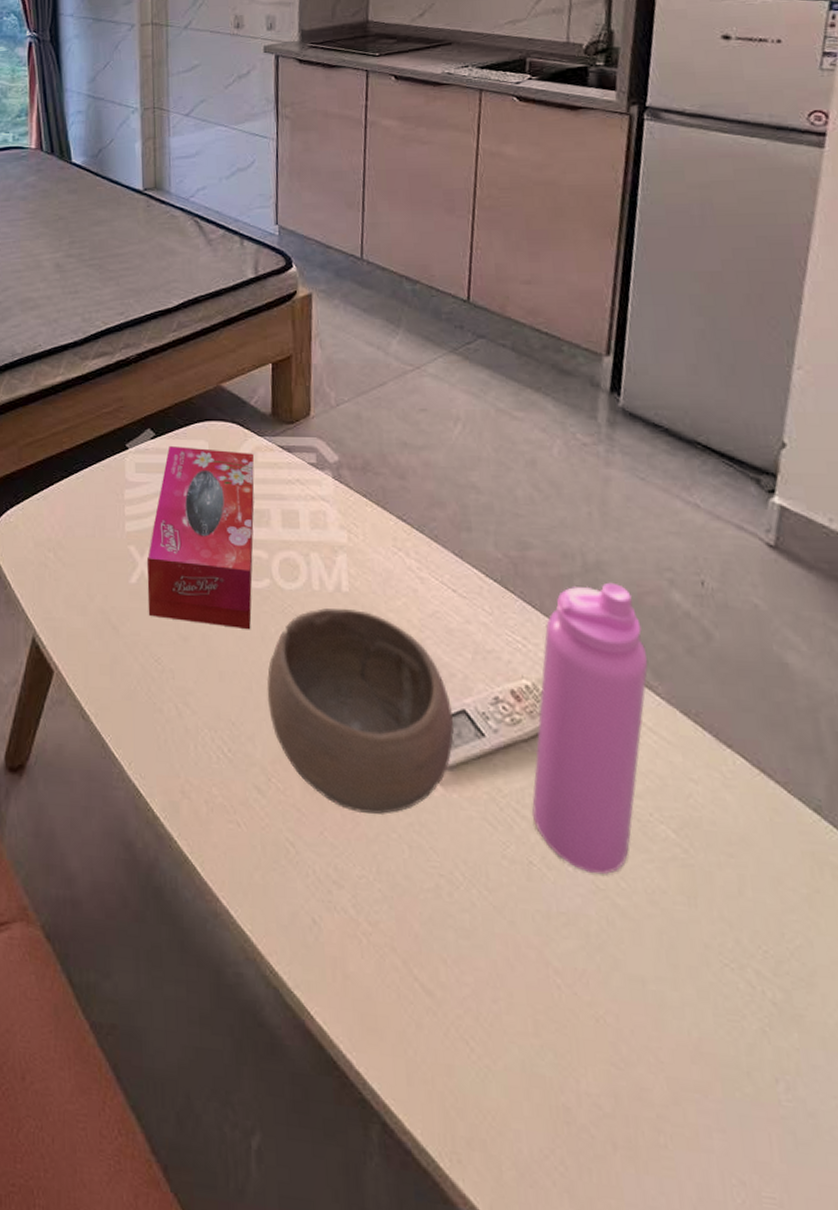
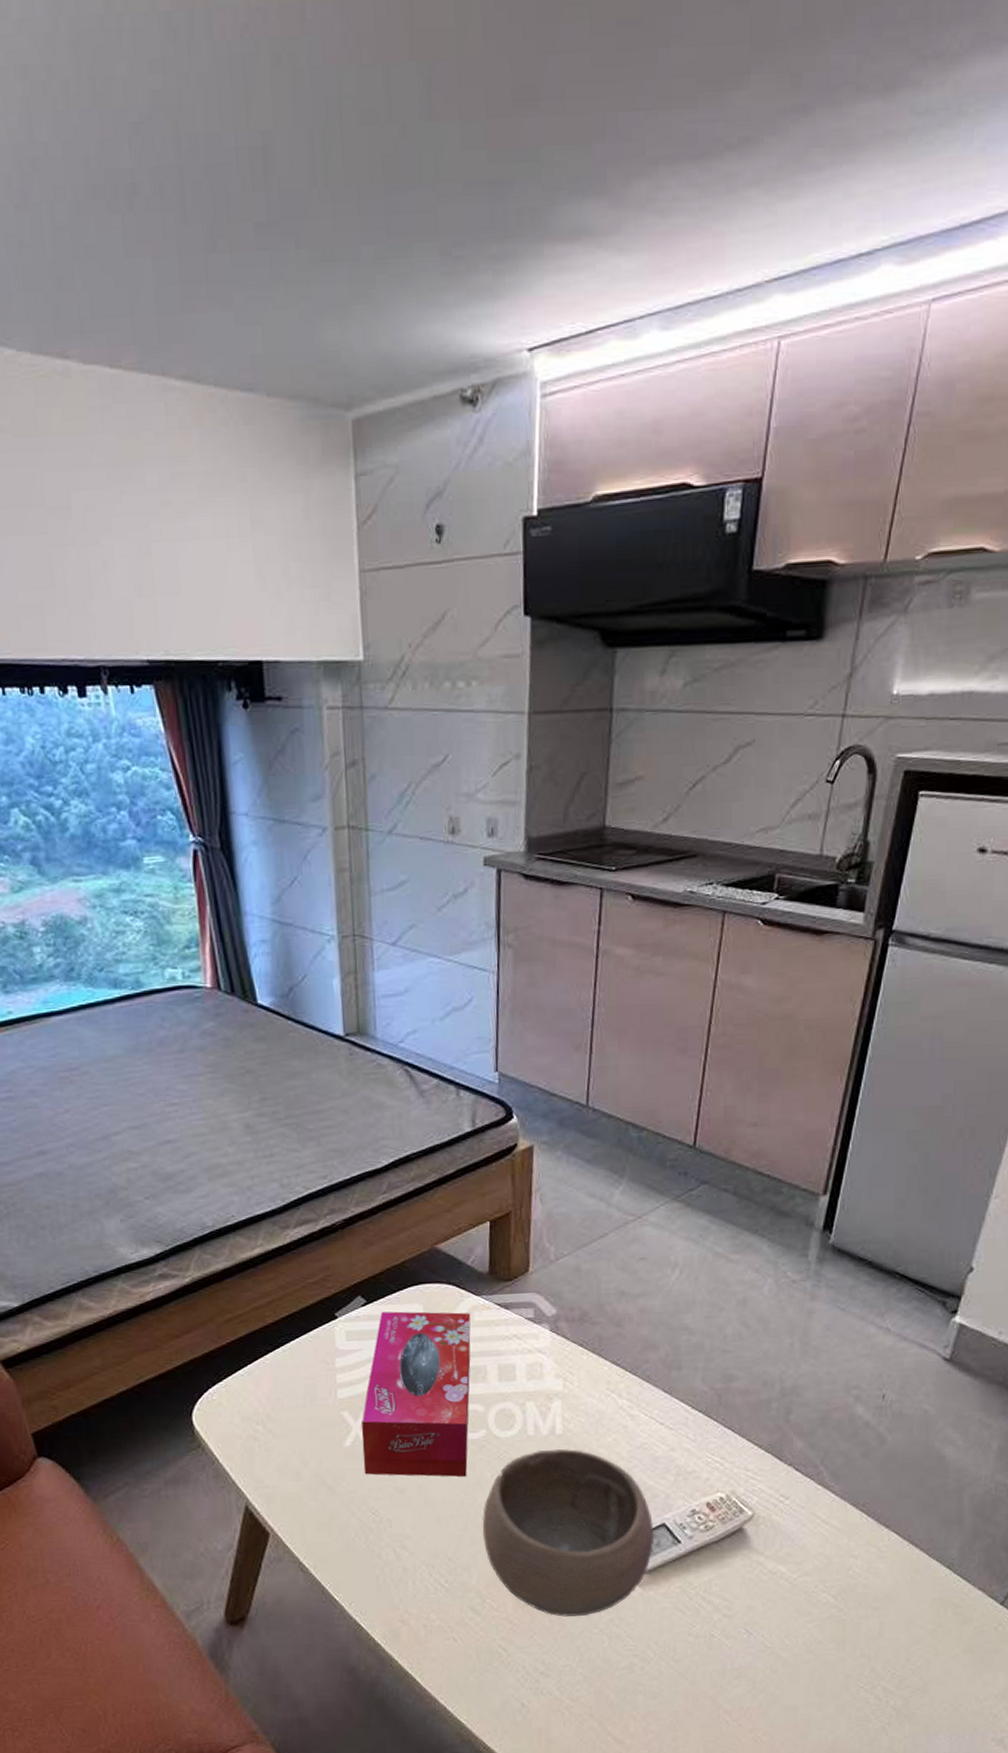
water bottle: present [531,582,648,875] -> none [716,1403,829,1637]

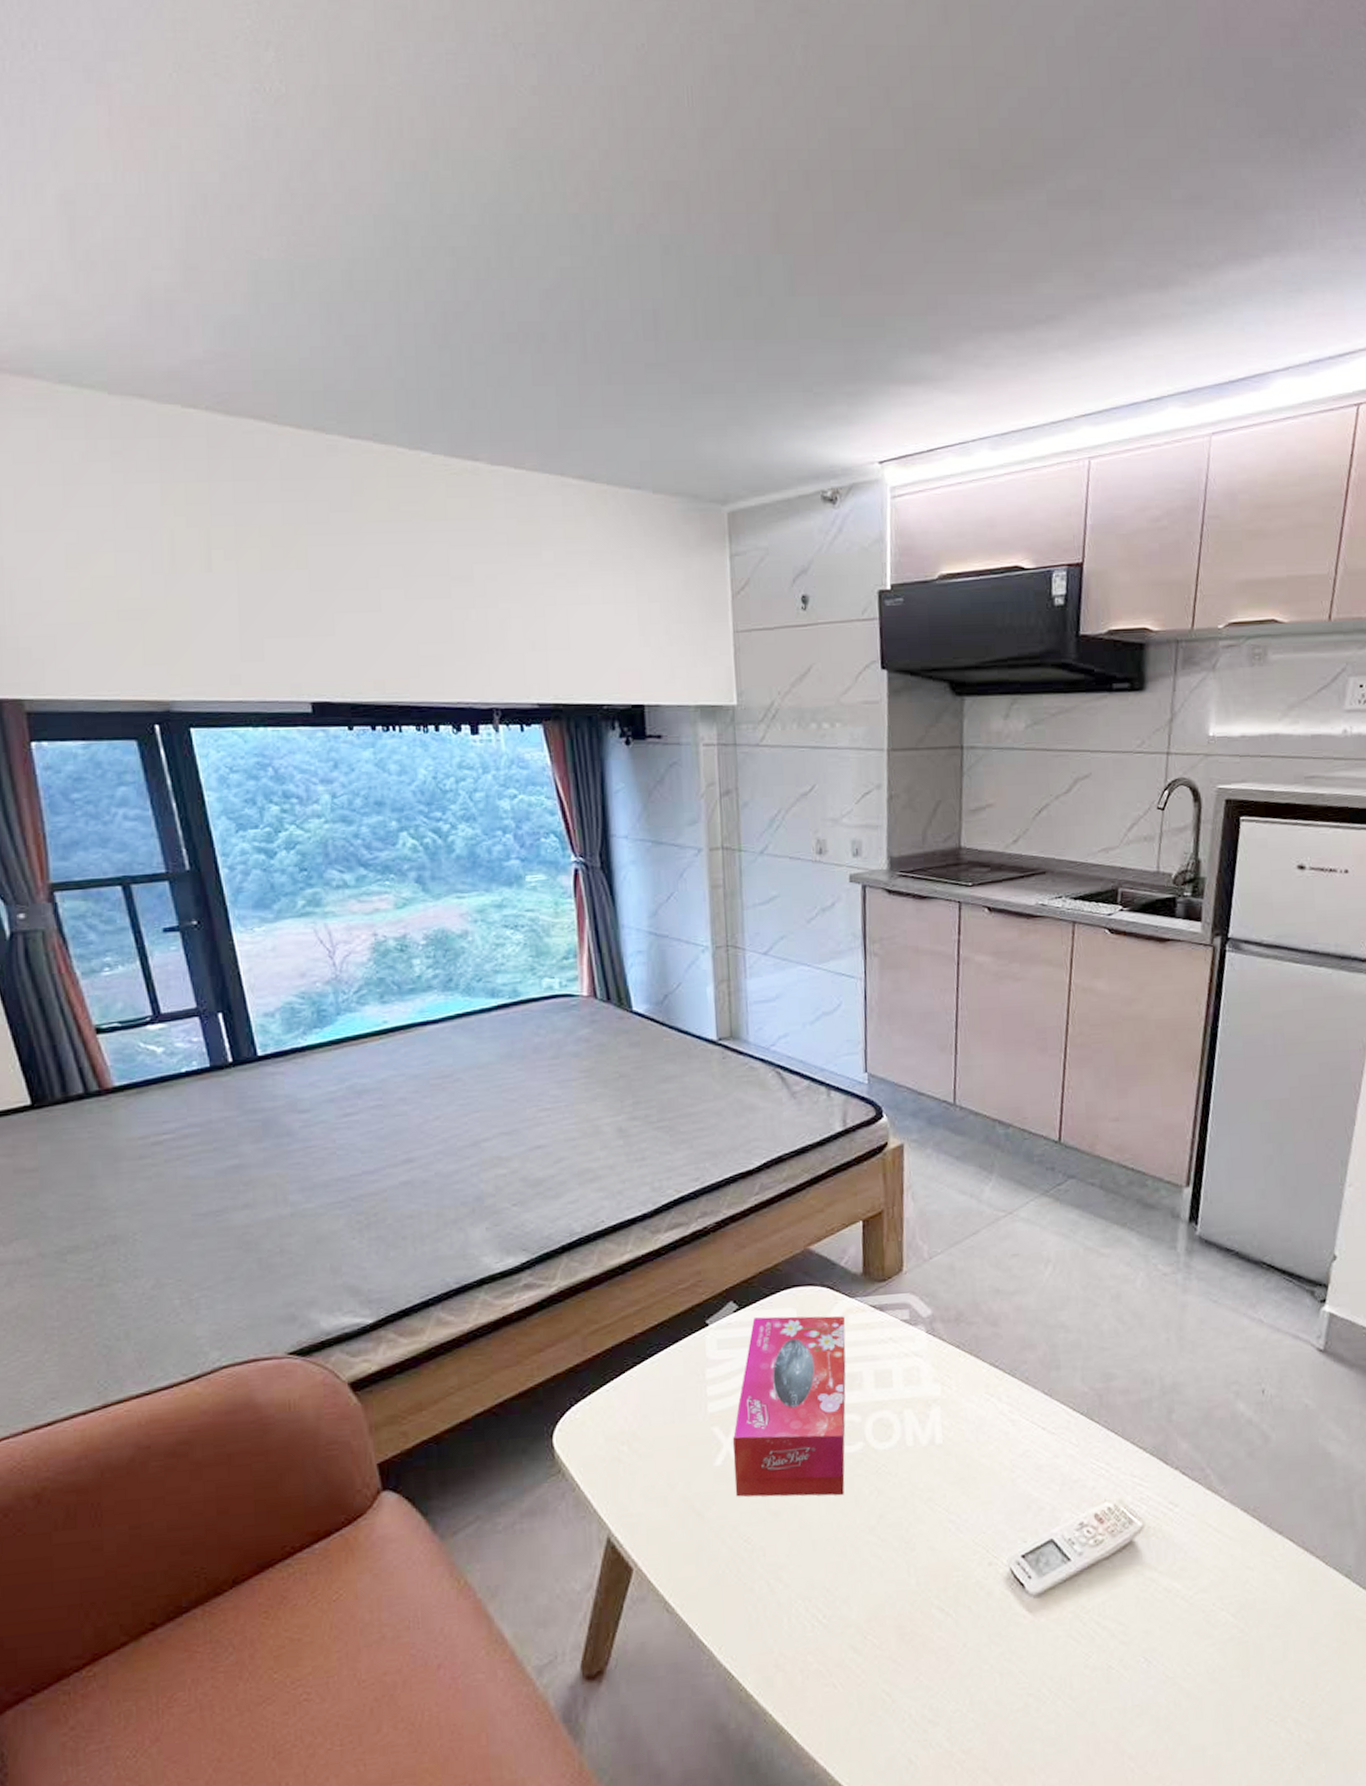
bowl: present [482,1448,655,1618] -> none [861,1460,1043,1653]

